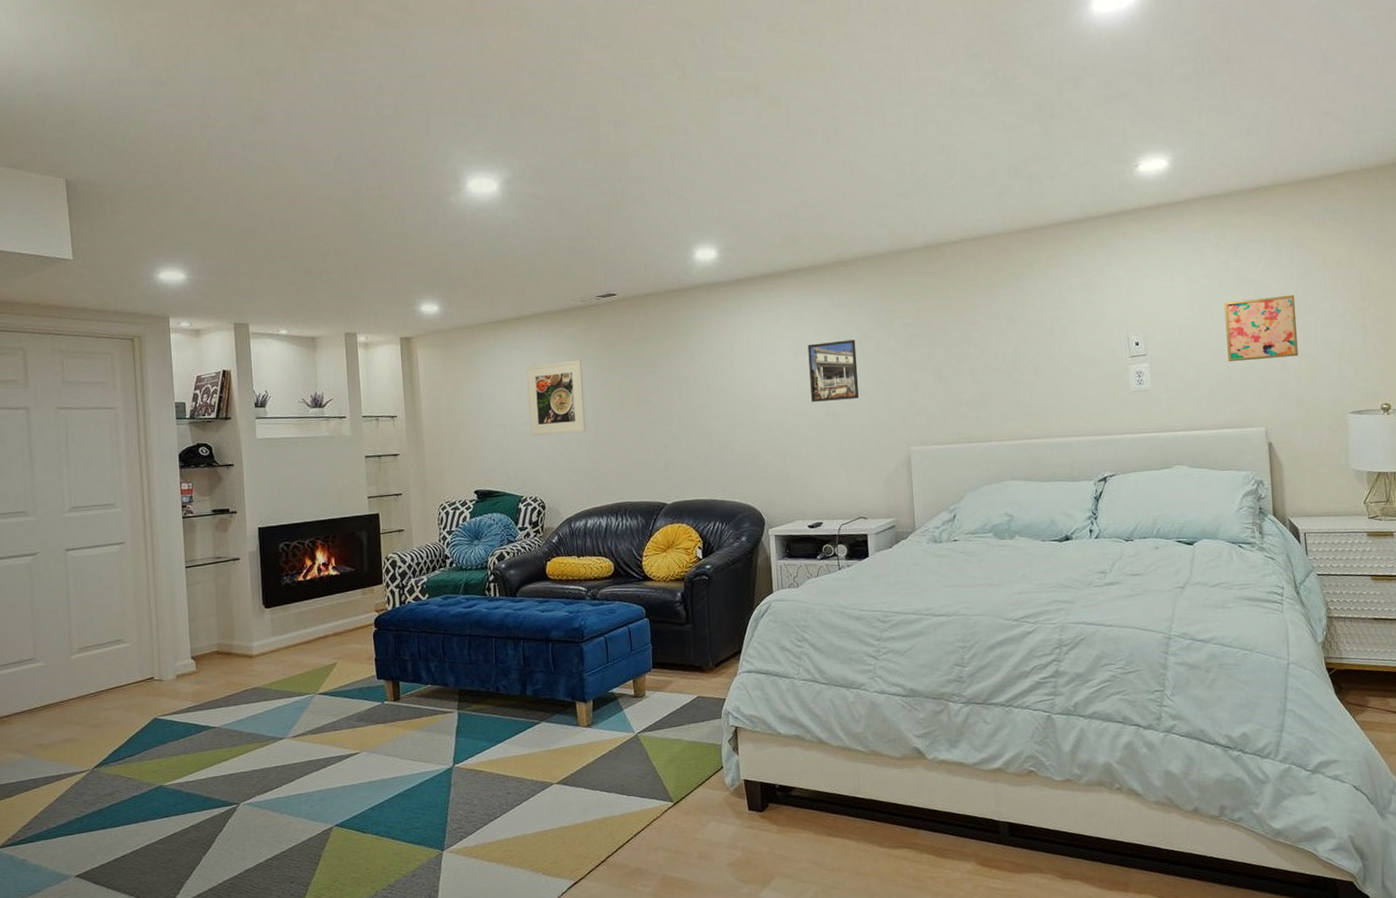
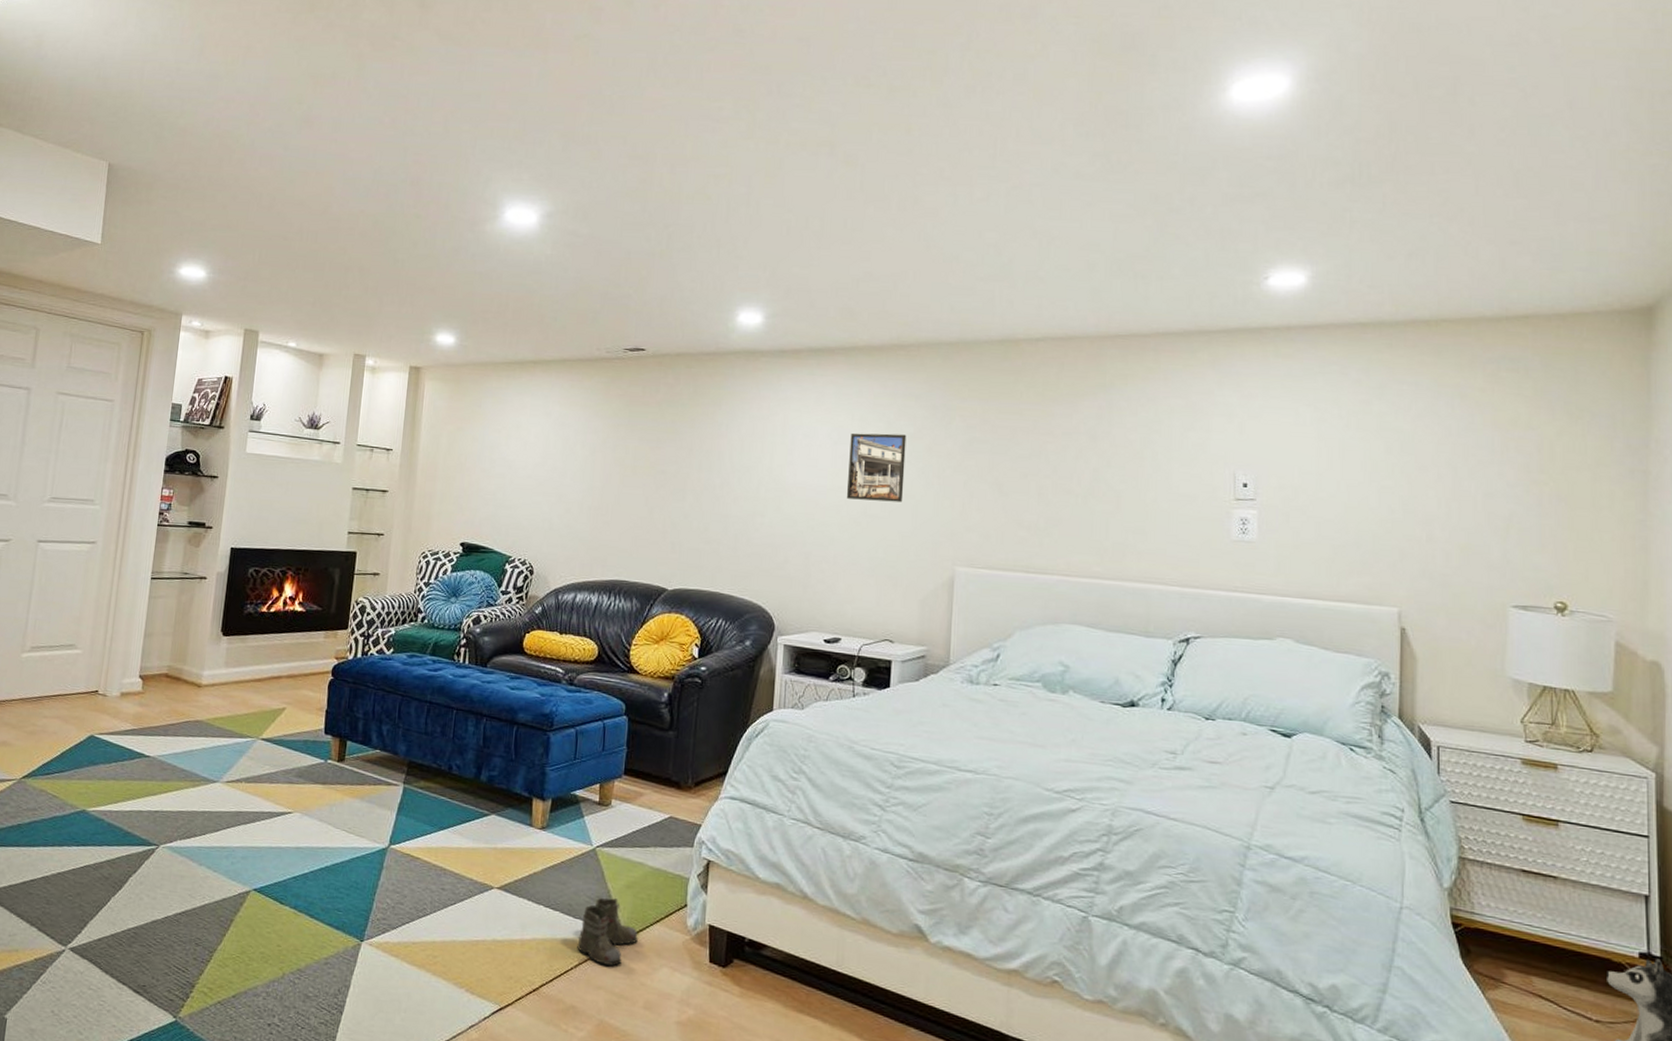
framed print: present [526,360,587,436] -> none [529,415,597,496]
boots: none [634,773,685,830] -> present [577,897,638,966]
wall art: present [1224,294,1298,362] -> none [1359,451,1452,528]

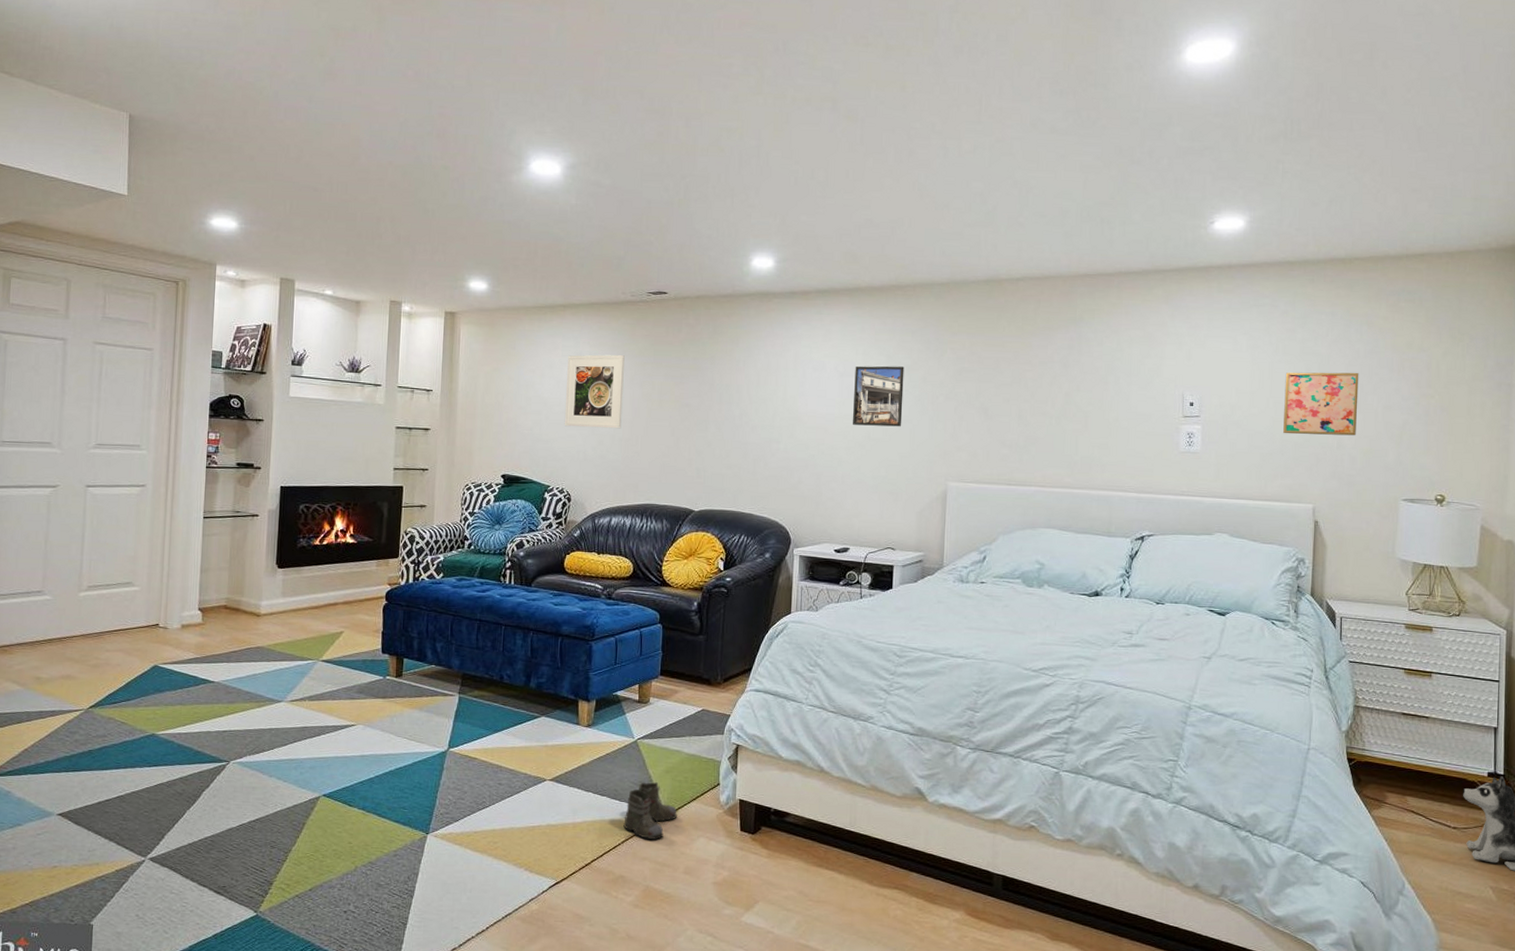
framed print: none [529,415,597,496] -> present [564,354,625,429]
wall art: none [1359,451,1452,528] -> present [1283,372,1359,436]

